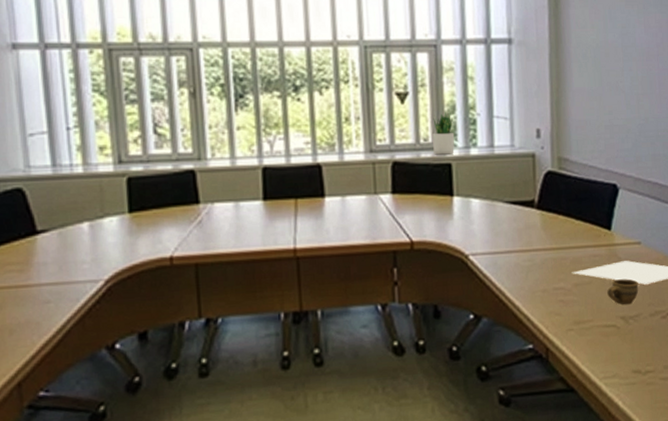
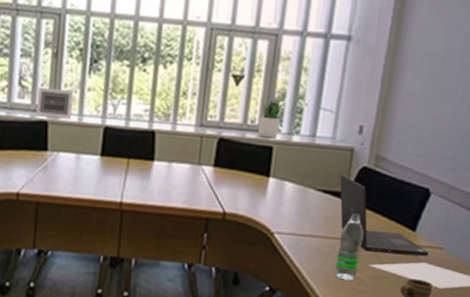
picture frame: none [178,131,222,166] -> present [36,87,74,119]
laptop: none [526,183,629,258] -> present [340,175,429,256]
bottle: none [537,221,562,293] -> present [334,213,364,281]

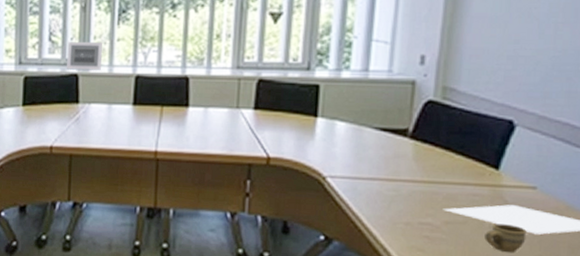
planter: present [258,98,282,138] -> none [302,33,328,76]
bottle: present [334,213,364,281] -> none [401,152,434,227]
laptop: present [340,175,429,256] -> none [401,111,519,197]

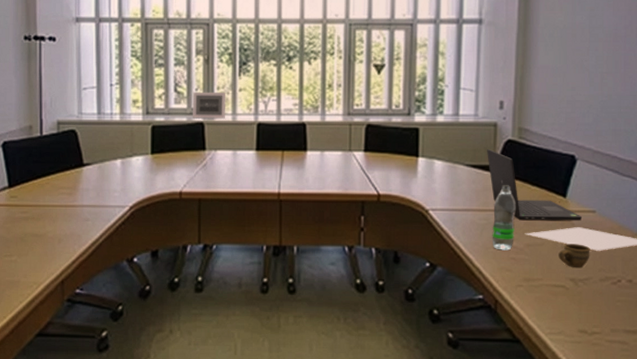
laptop: none [401,111,519,197] -> present [487,149,583,220]
bottle: none [401,152,434,227] -> present [492,185,516,251]

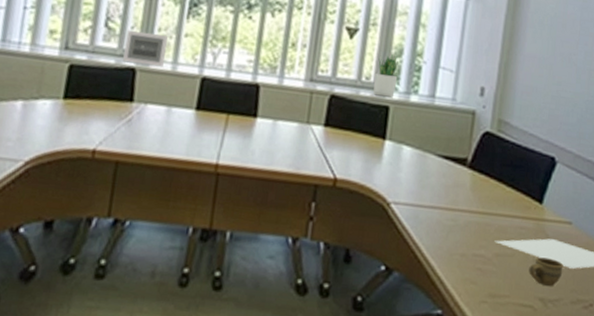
planter: none [404,83,424,120] -> present [373,54,399,98]
laptop: present [487,149,583,220] -> none [461,140,558,232]
bottle: present [492,185,516,251] -> none [457,182,488,259]

